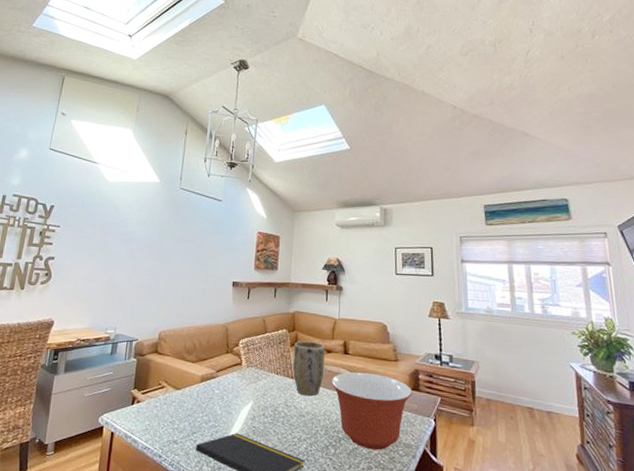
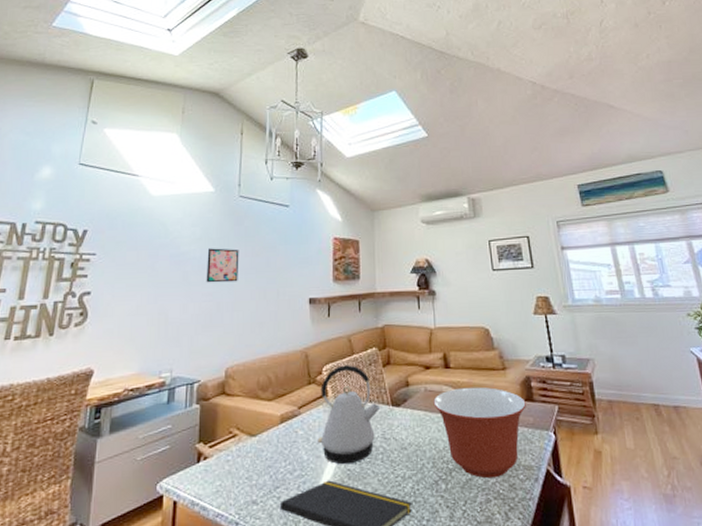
wall art: none [148,231,177,262] -> present [206,248,239,283]
kettle: none [230,341,286,423] -> present [317,365,381,465]
plant pot: present [293,341,325,397] -> none [387,358,425,424]

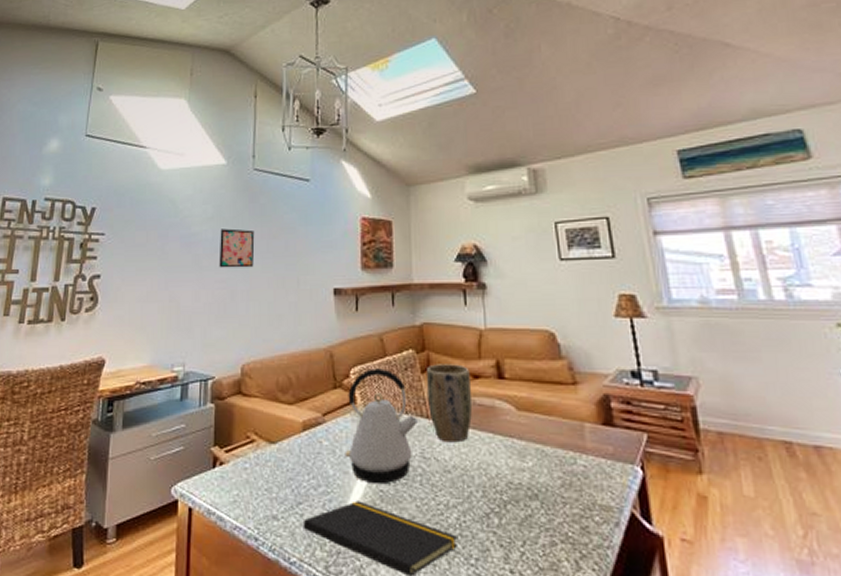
plant pot: none [387,358,425,424] -> present [427,364,473,443]
mixing bowl: present [433,387,526,479] -> none [483,403,604,517]

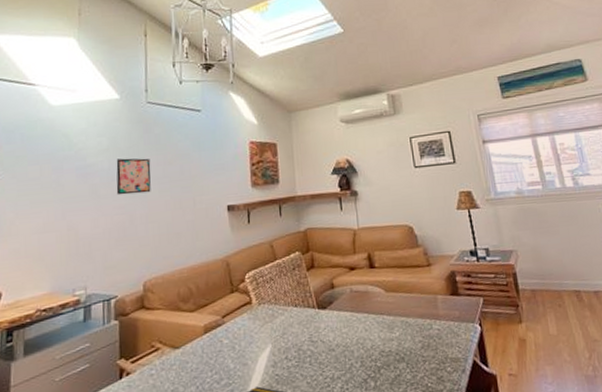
kettle: present [345,368,419,485] -> none [243,270,307,371]
plant pot: present [427,364,473,443] -> none [311,260,351,326]

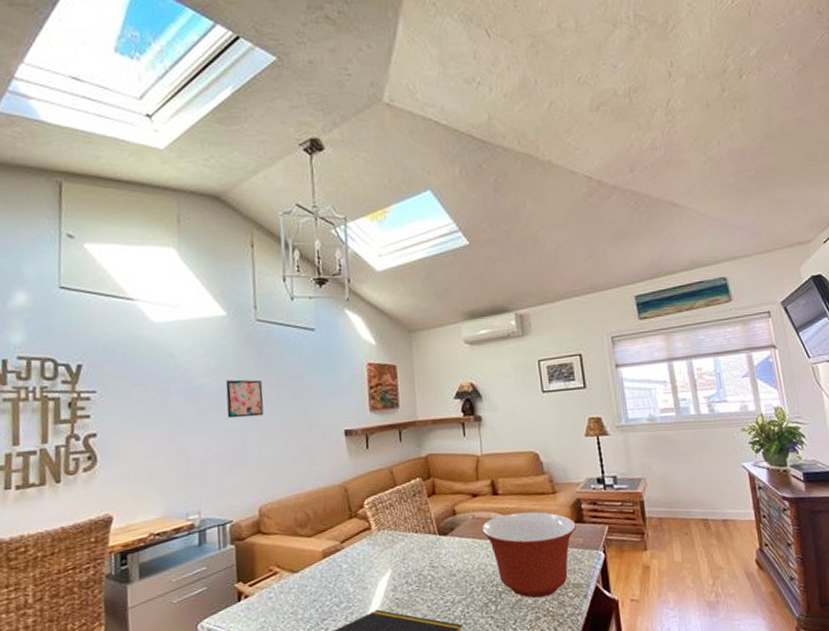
mixing bowl: none [359,284,452,374] -> present [481,511,576,598]

